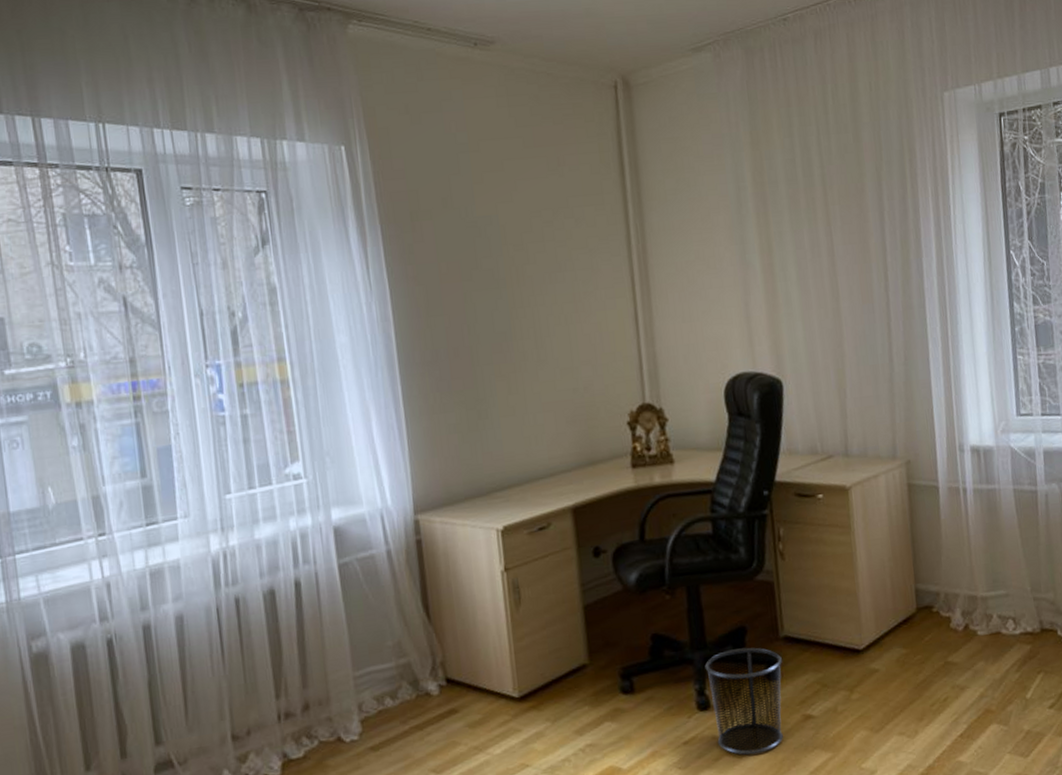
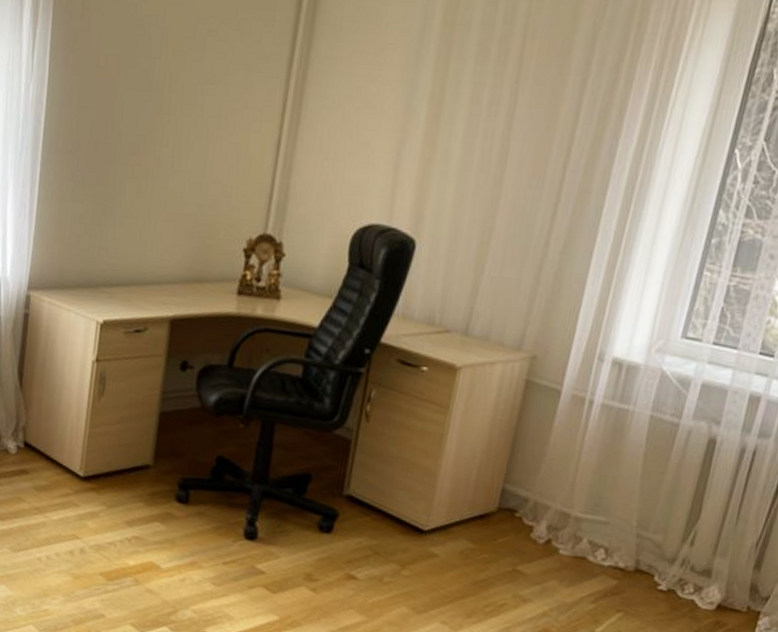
waste bin: present [705,647,783,755] -> none [255,491,340,596]

